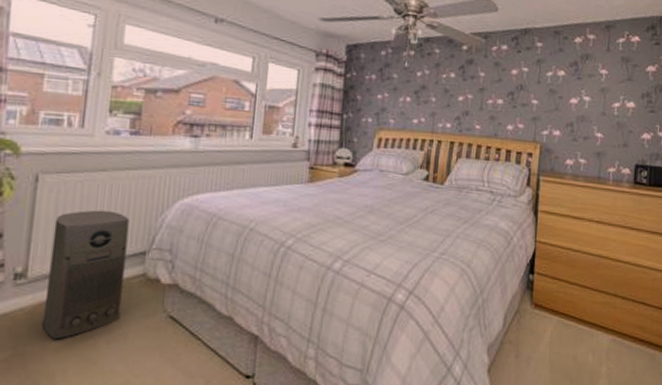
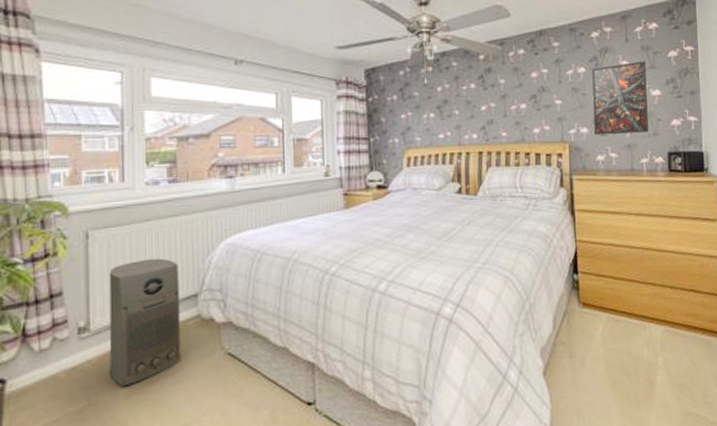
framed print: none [565,71,624,143] -> present [592,61,649,135]

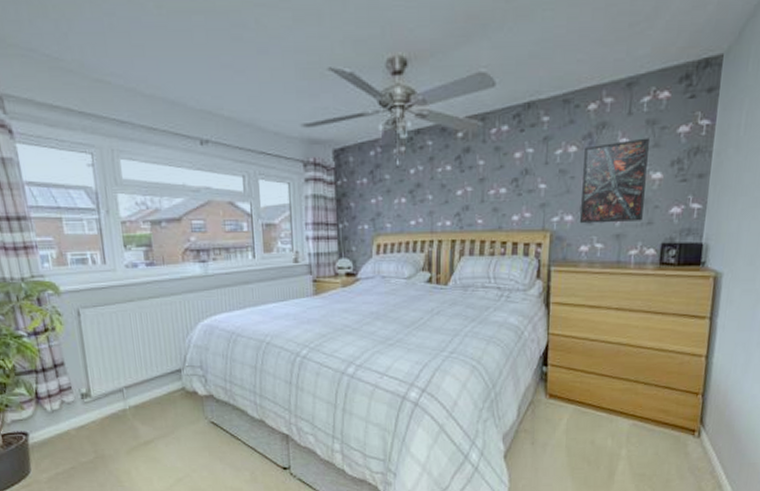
air purifier: present [109,258,181,387] -> none [101,336,171,445]

